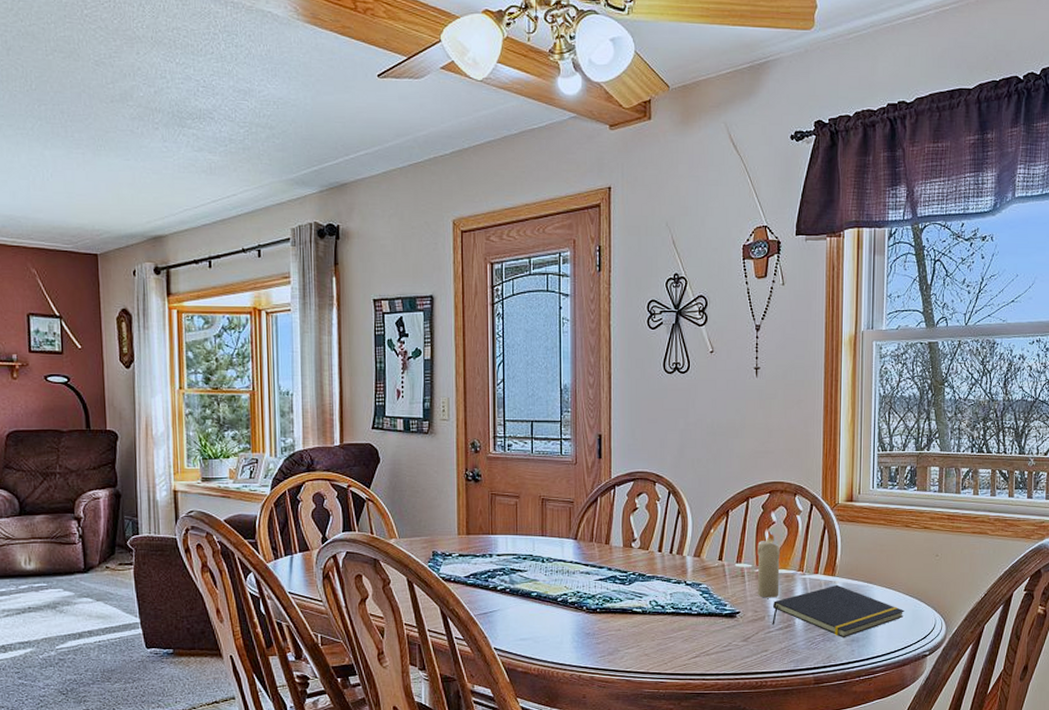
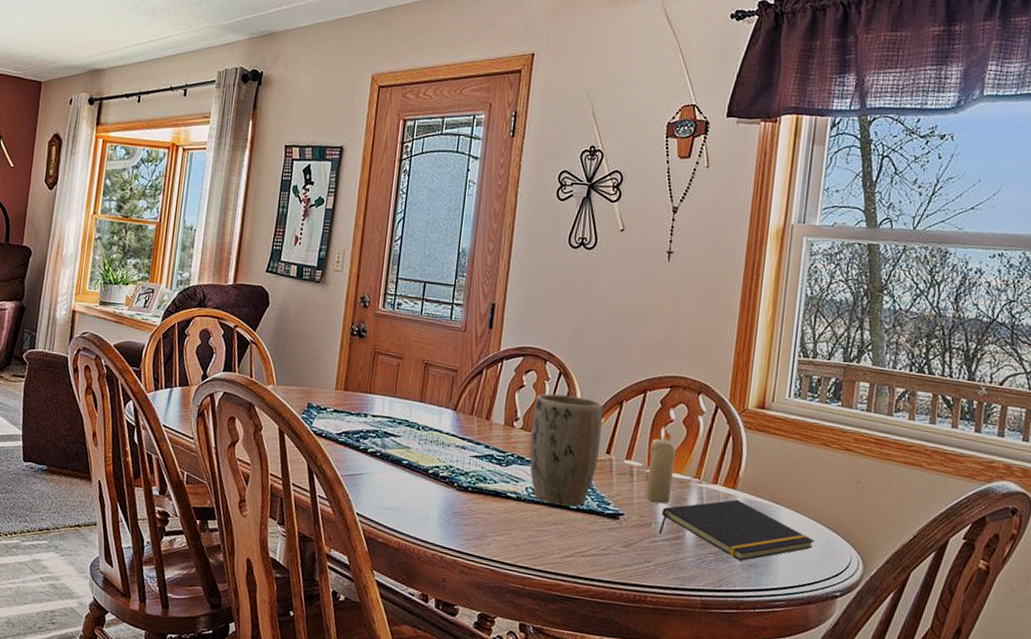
plant pot: none [649,512,713,613] -> present [529,393,603,507]

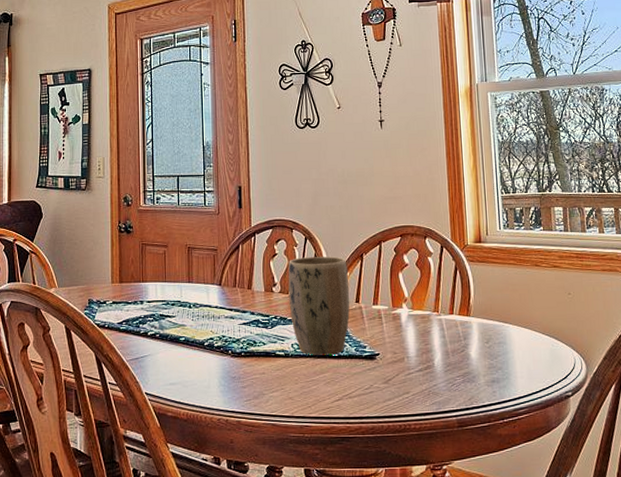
candle: present [646,428,676,504] -> none [392,272,417,340]
notepad: present [658,499,815,562] -> none [411,324,542,379]

